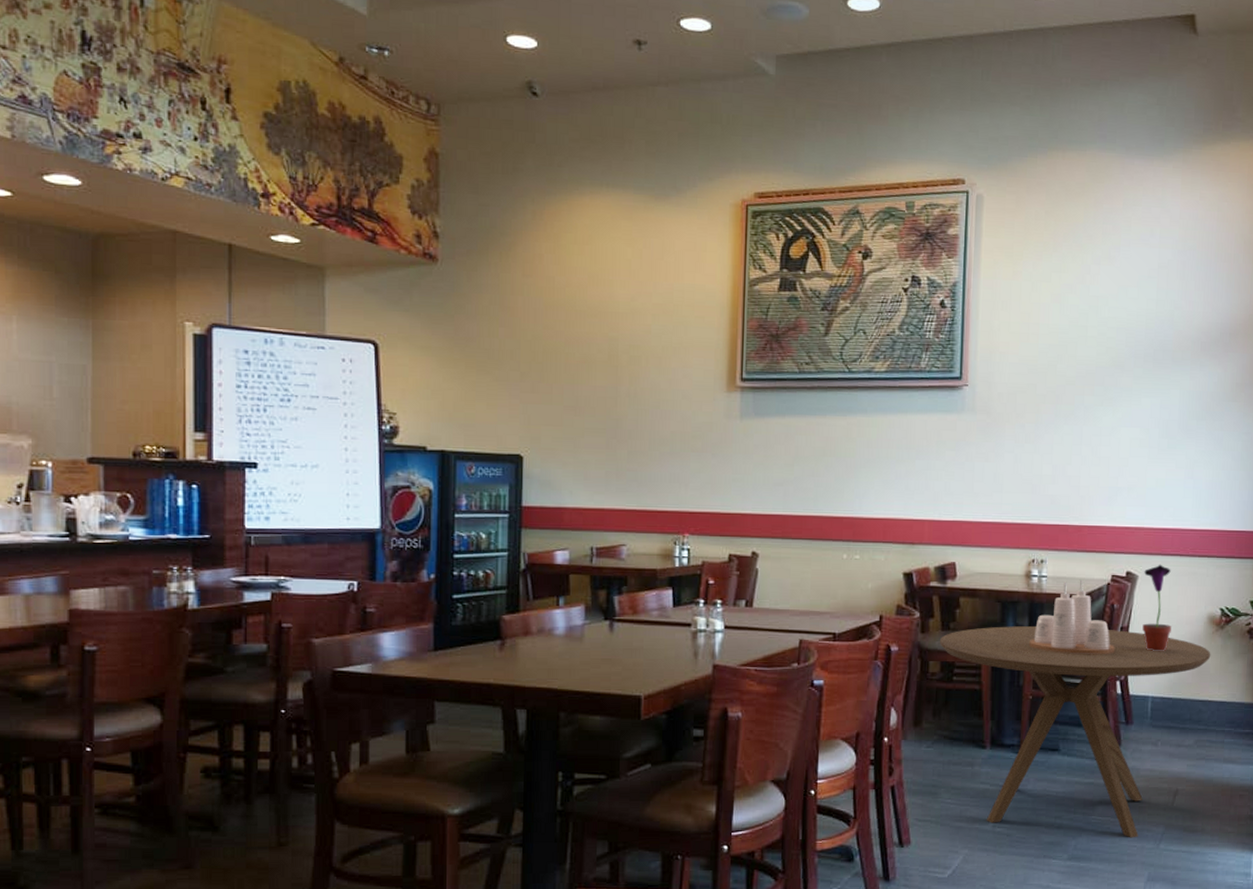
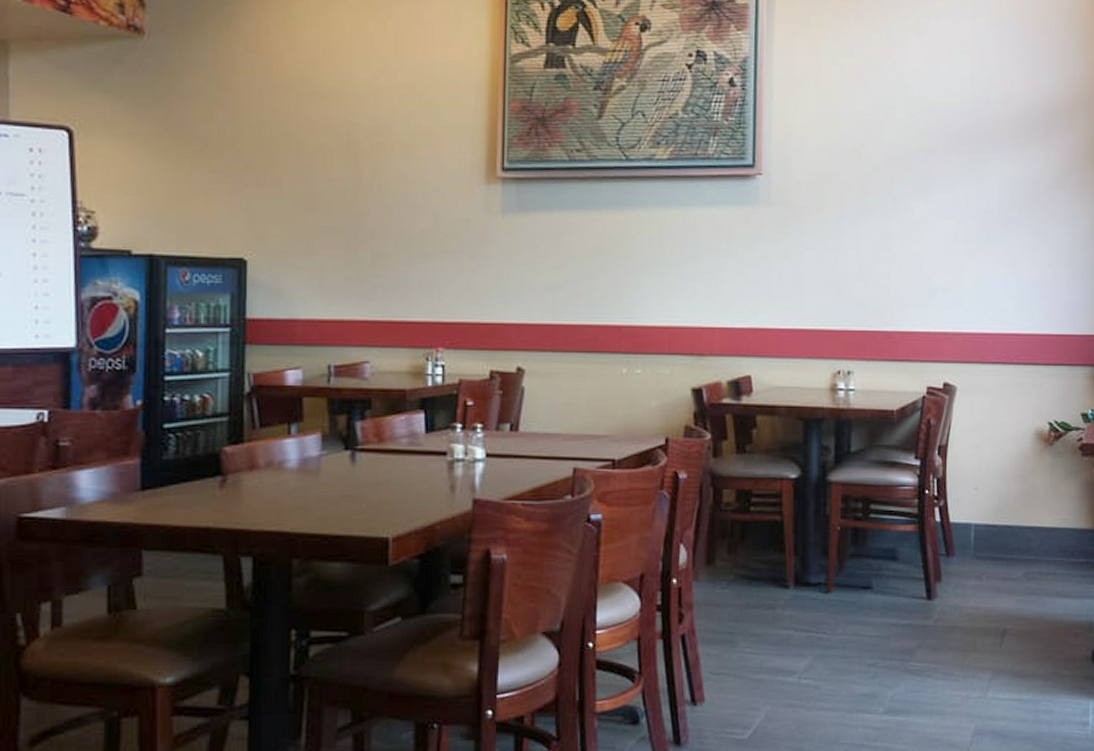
dining table: present [939,626,1211,838] -> none [734,447,1040,687]
condiment set: present [1030,579,1115,655] -> none [836,392,932,479]
potted flower: present [1142,564,1171,651] -> none [962,373,995,472]

